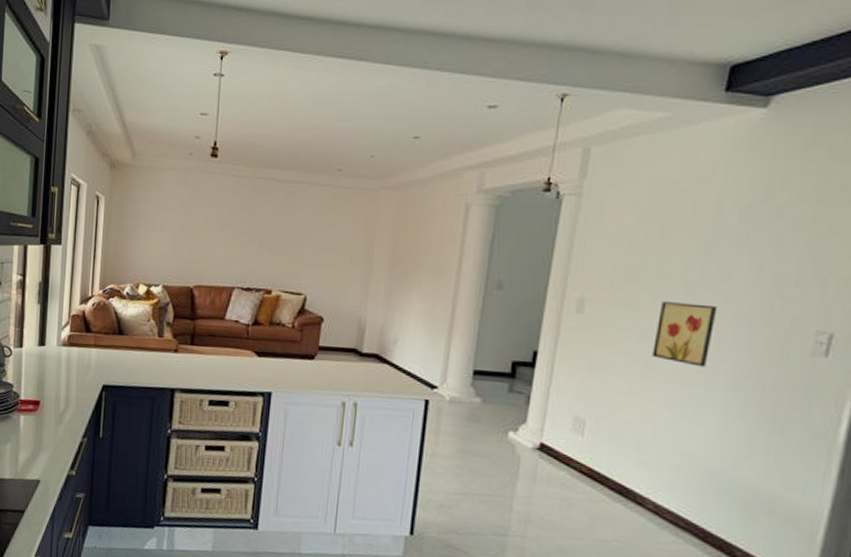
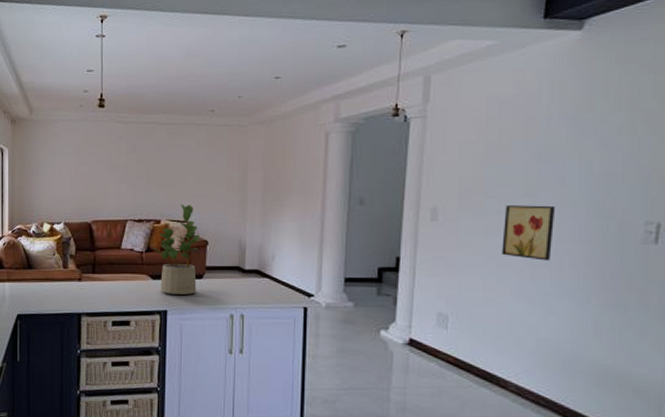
potted plant: none [260,274,315,377] -> present [152,204,200,295]

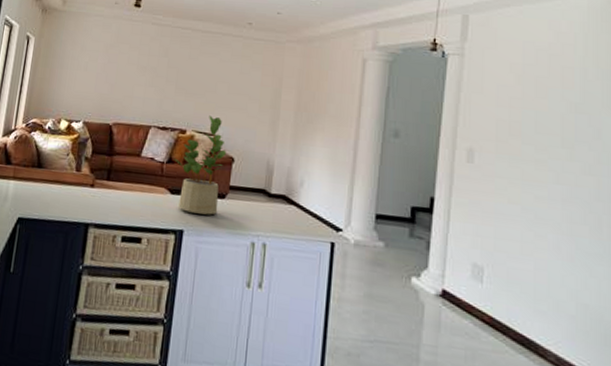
wall art: present [502,205,556,261] -> none [539,154,594,218]

